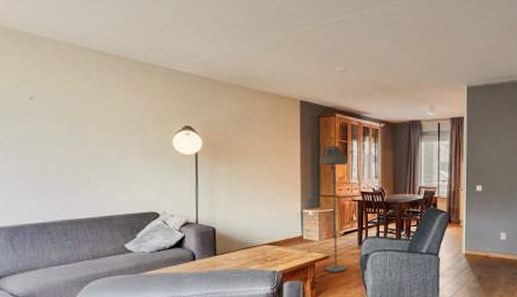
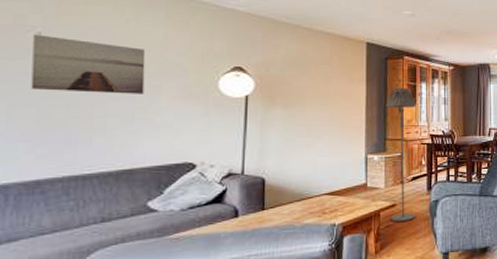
wall art: none [27,99,114,151] -> present [31,34,146,94]

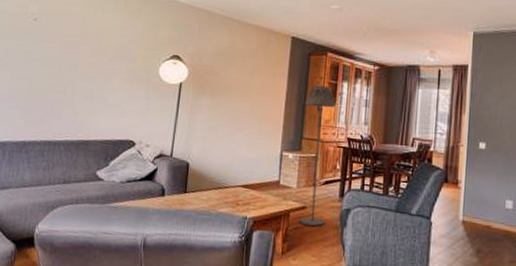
wall art: present [31,34,146,94] -> none [26,20,107,75]

